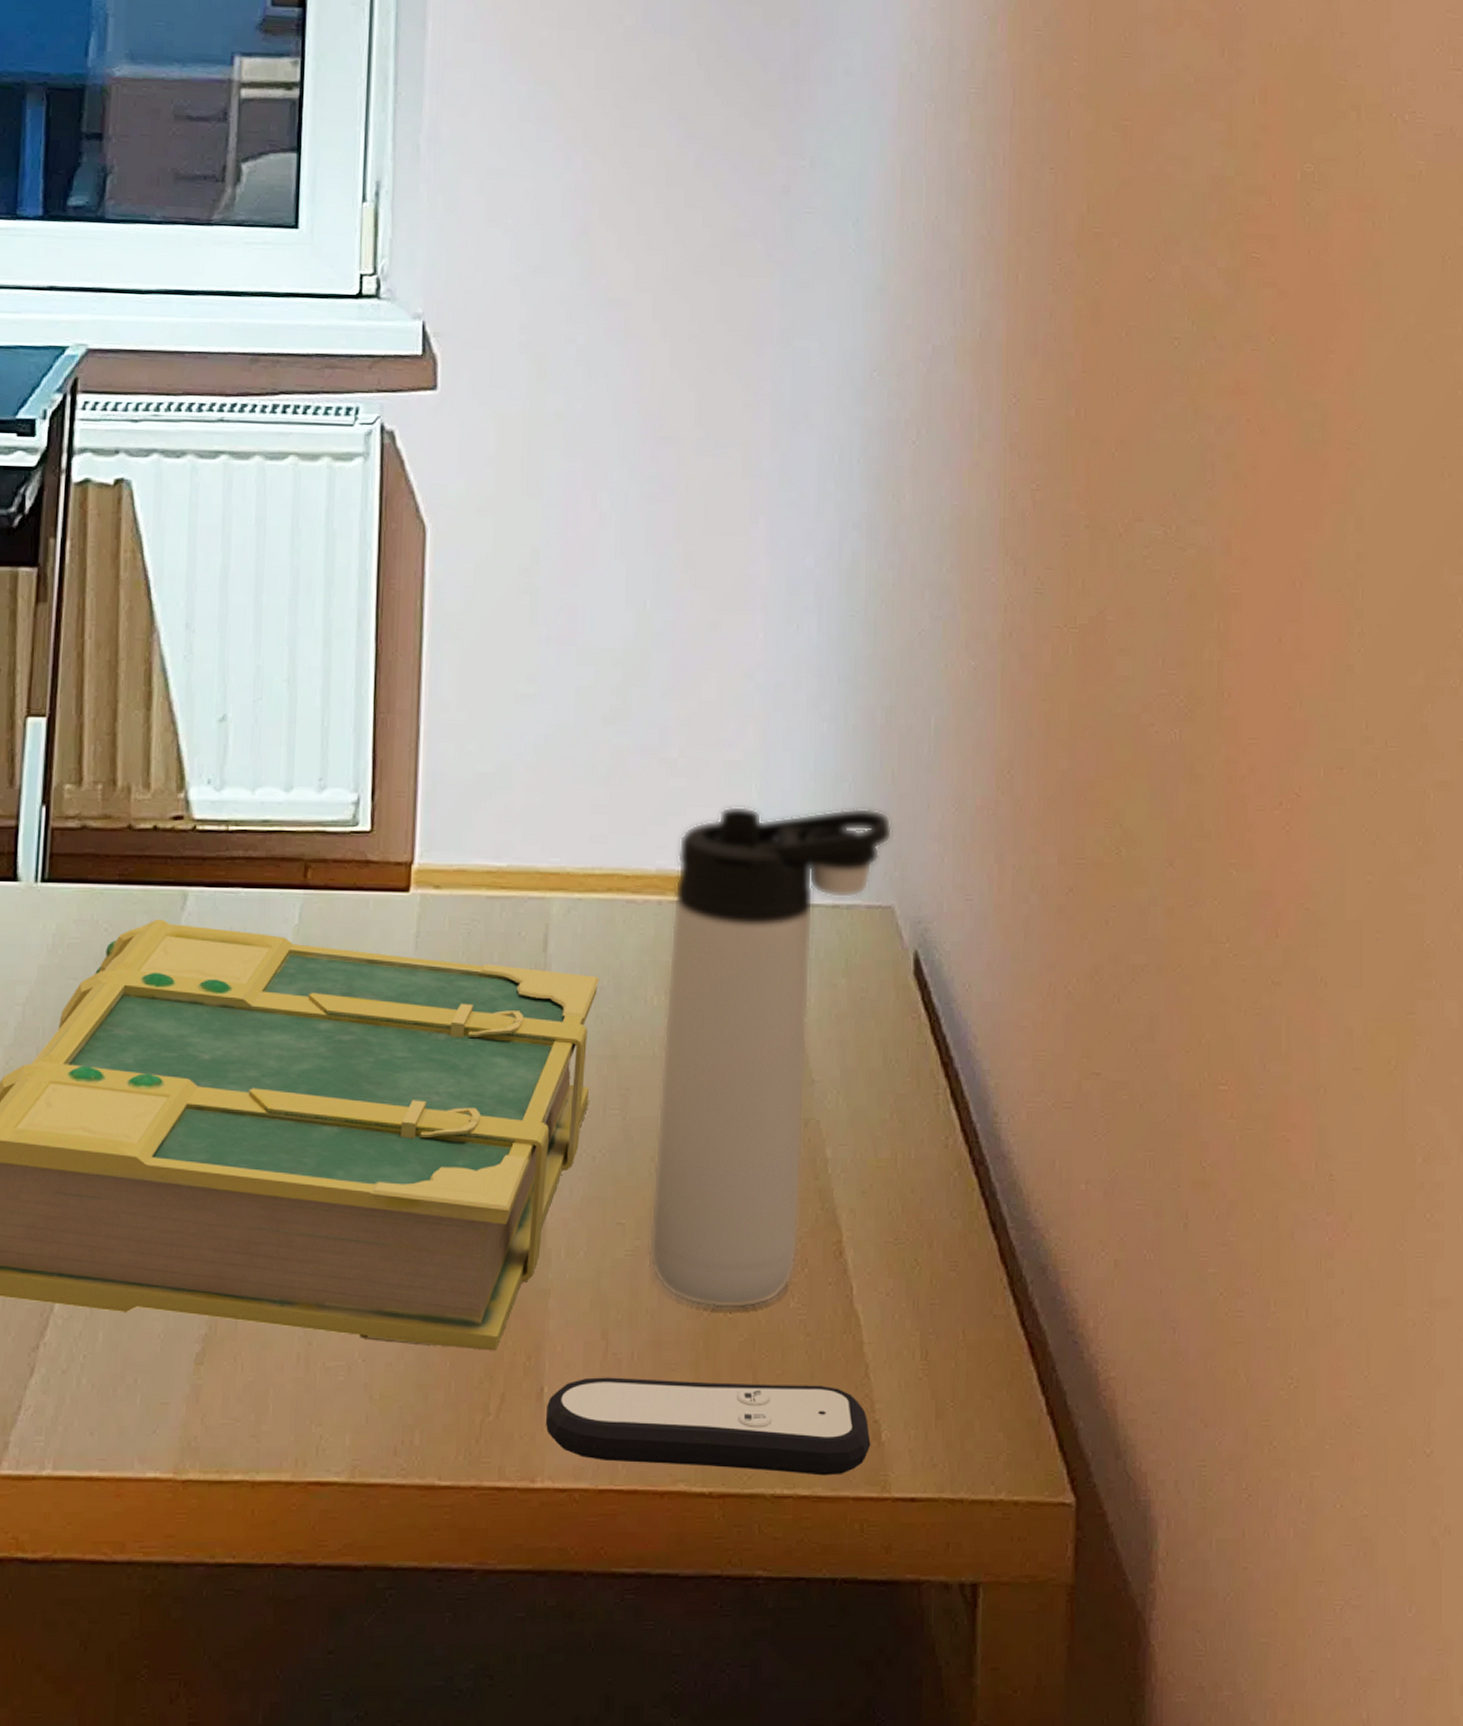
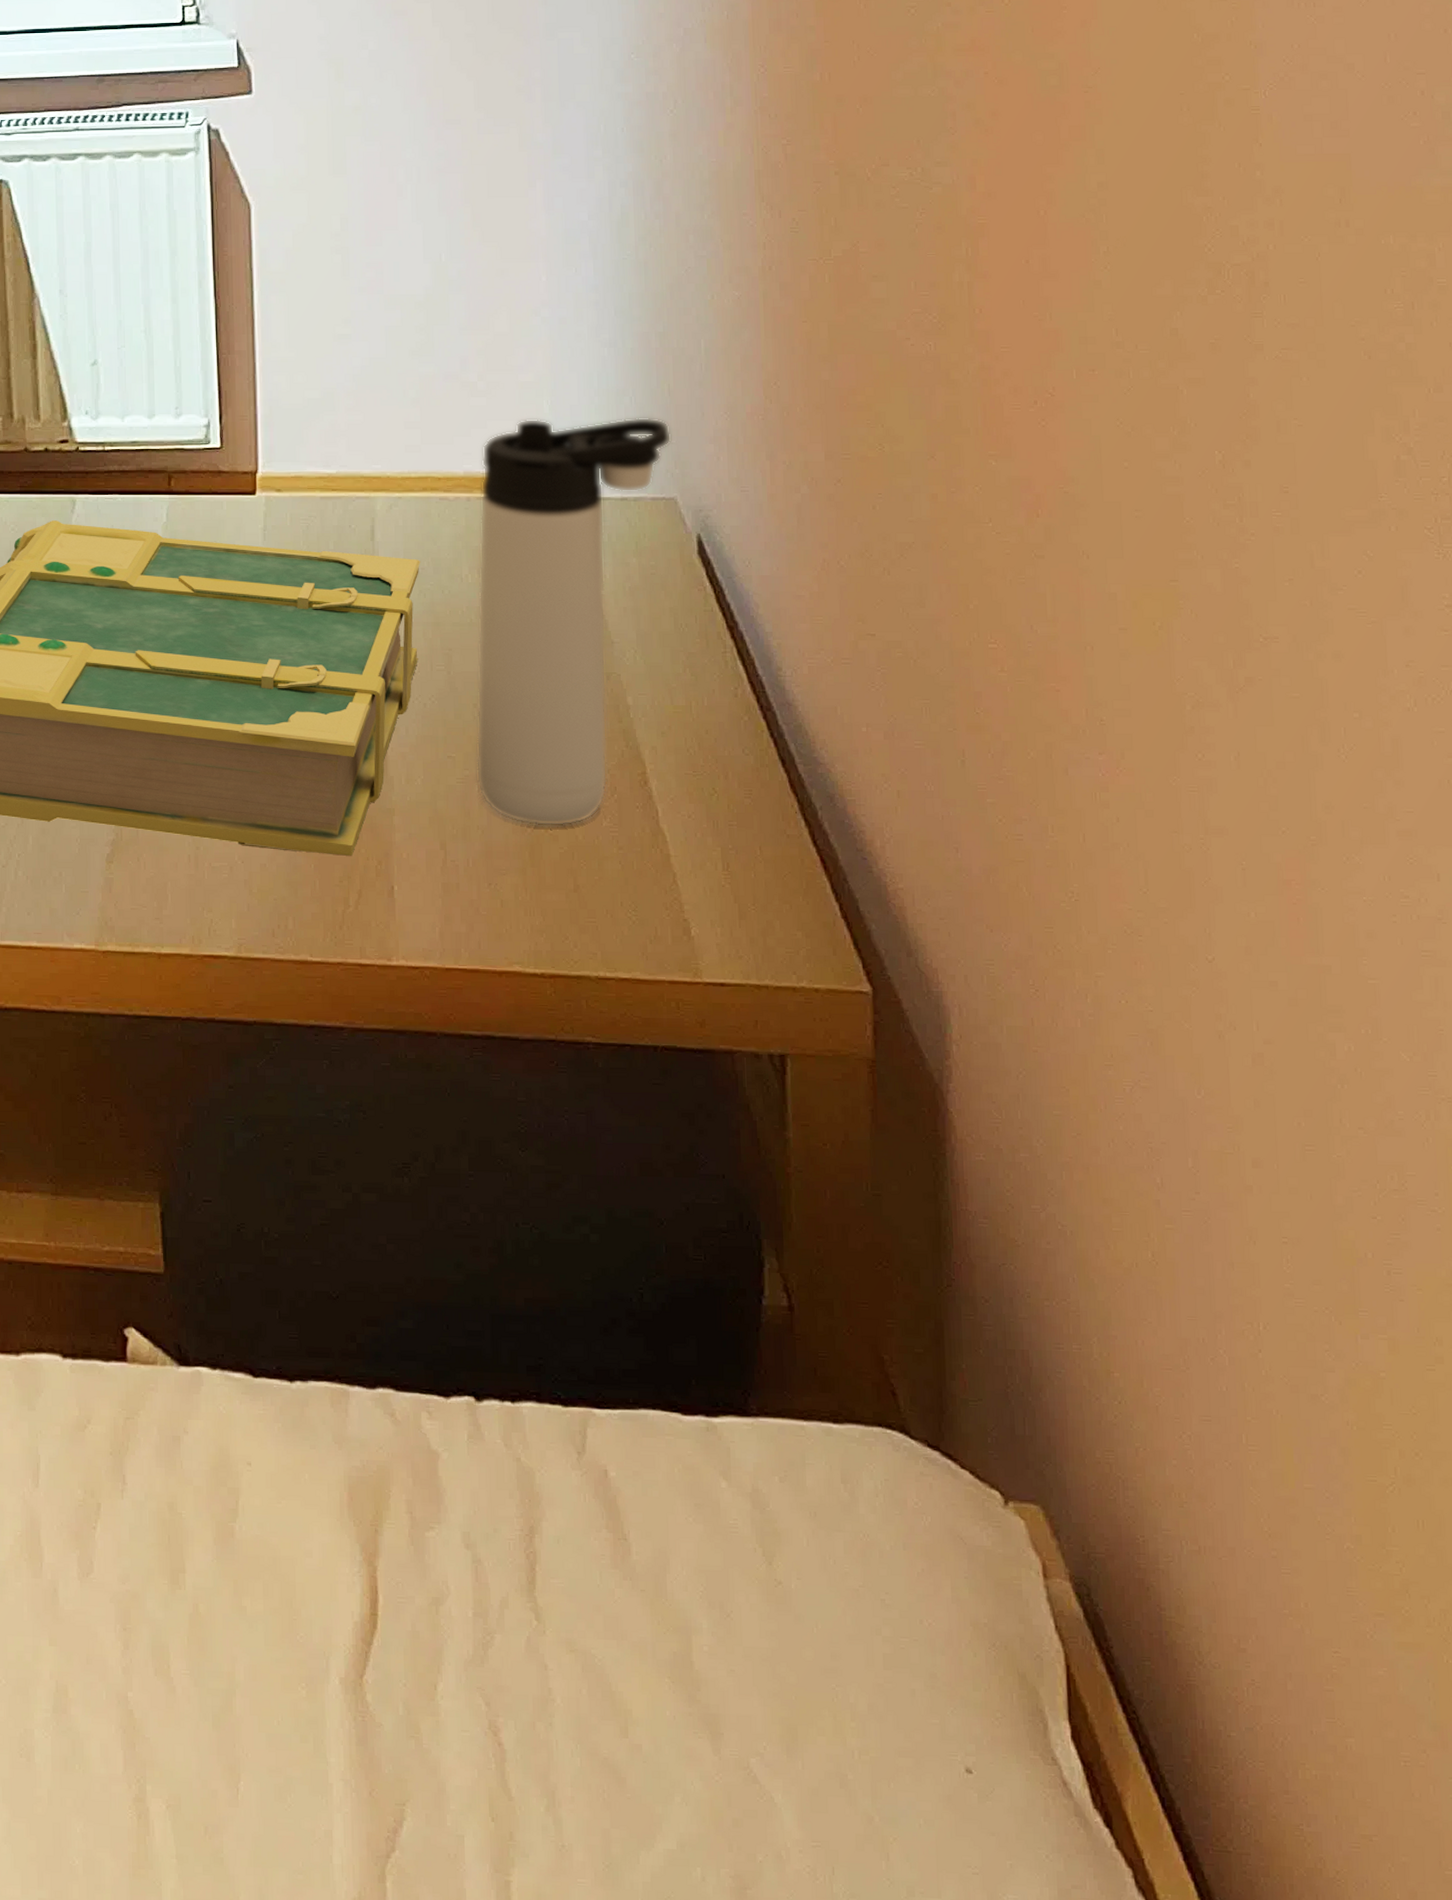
remote control: present [545,1377,871,1476] -> none [397,879,682,963]

